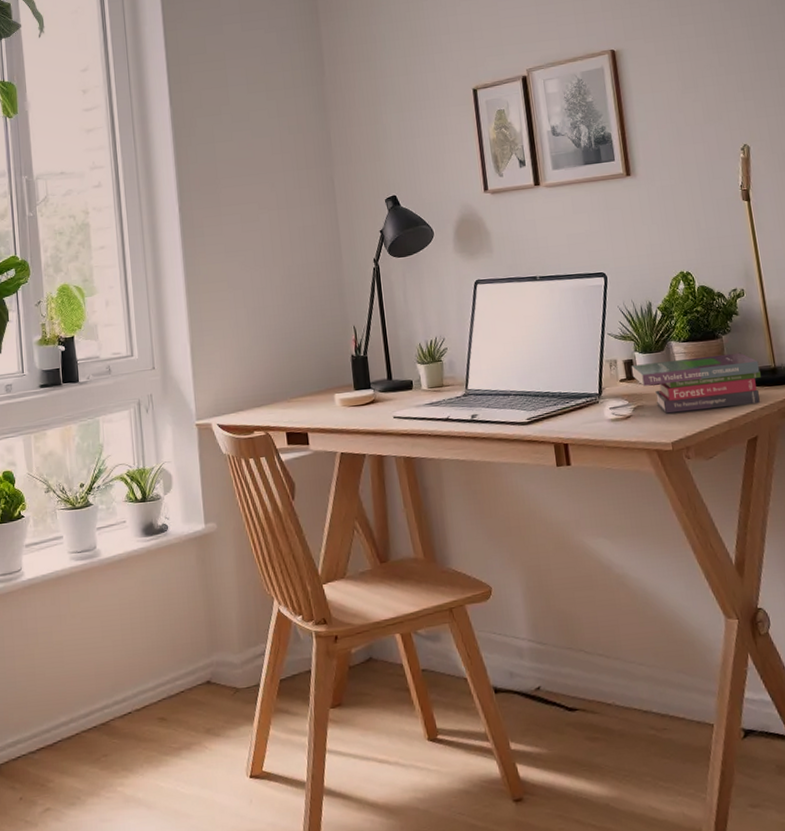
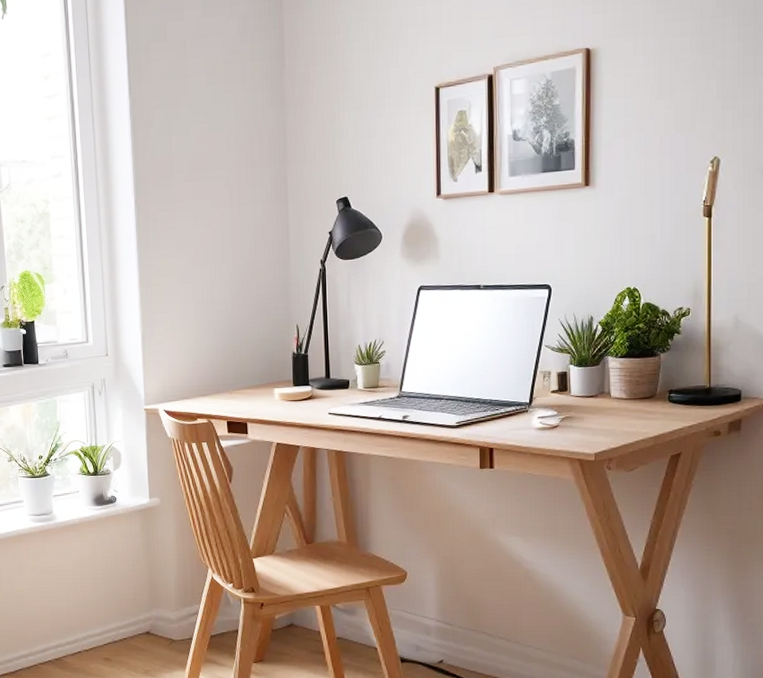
books: present [631,352,761,414] -> none [564,371,694,426]

